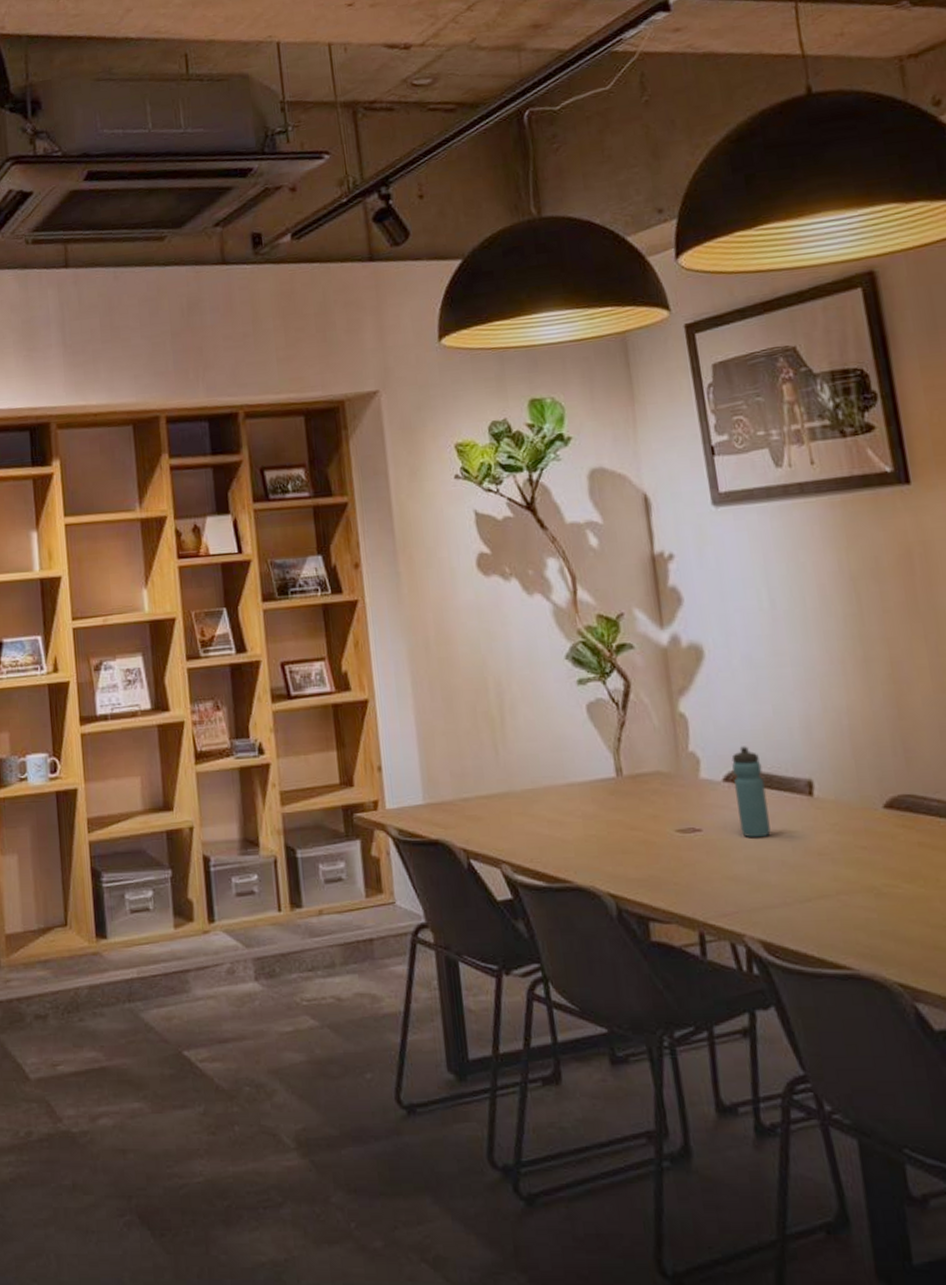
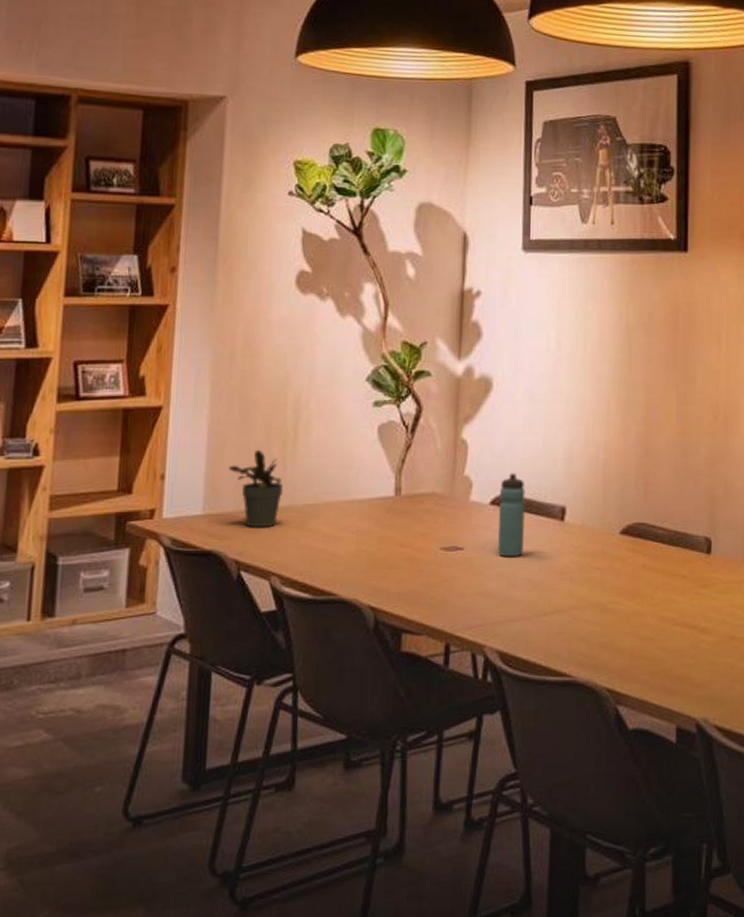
potted plant: none [441,736,500,816] -> present [228,449,284,528]

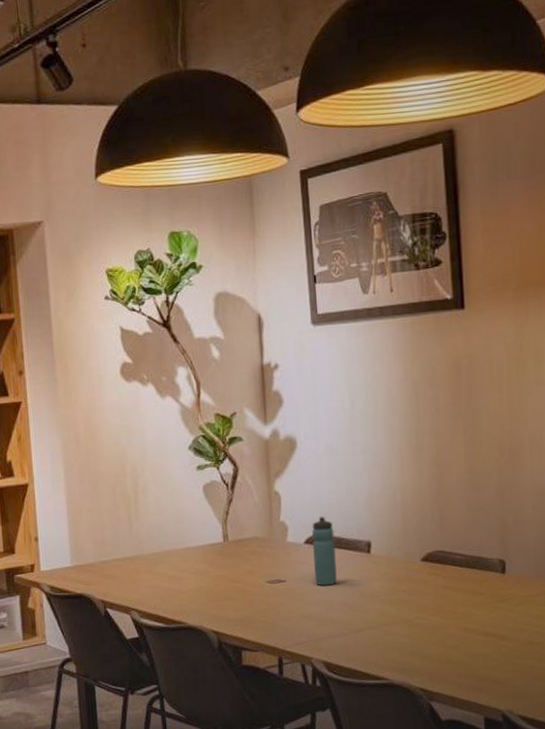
potted plant: present [228,449,284,528] -> none [86,512,133,575]

